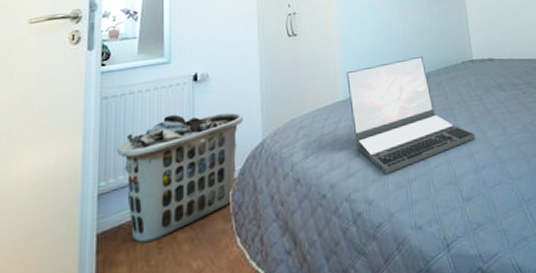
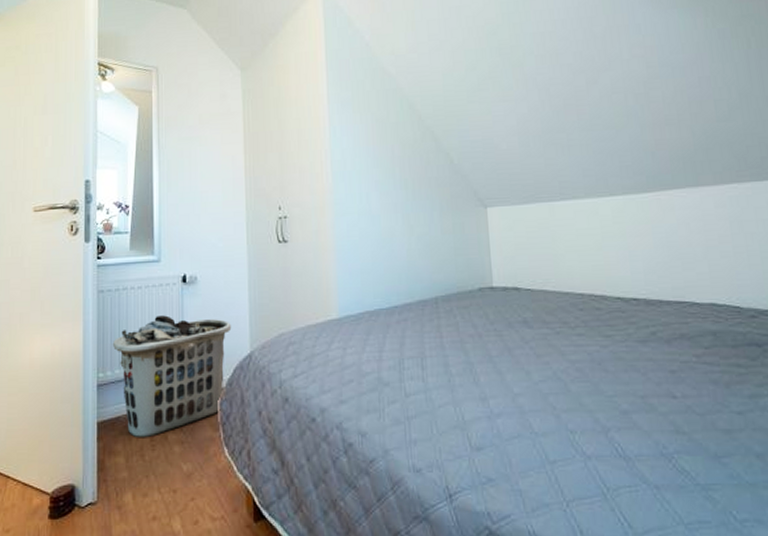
laptop: present [346,57,476,174] -> none [341,278,491,406]

